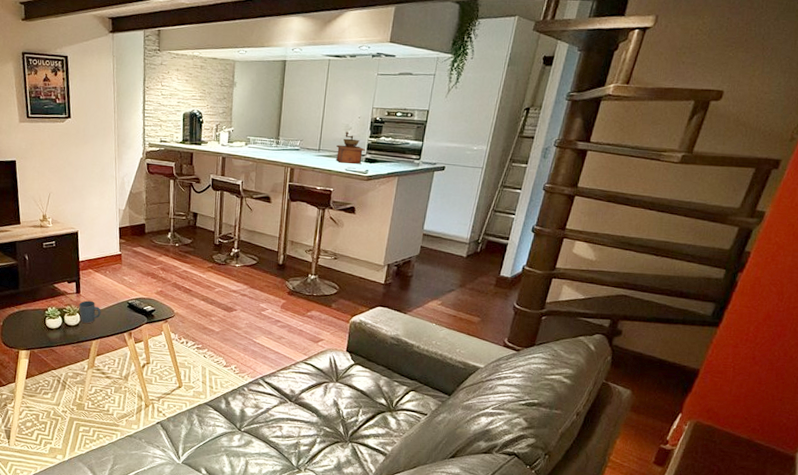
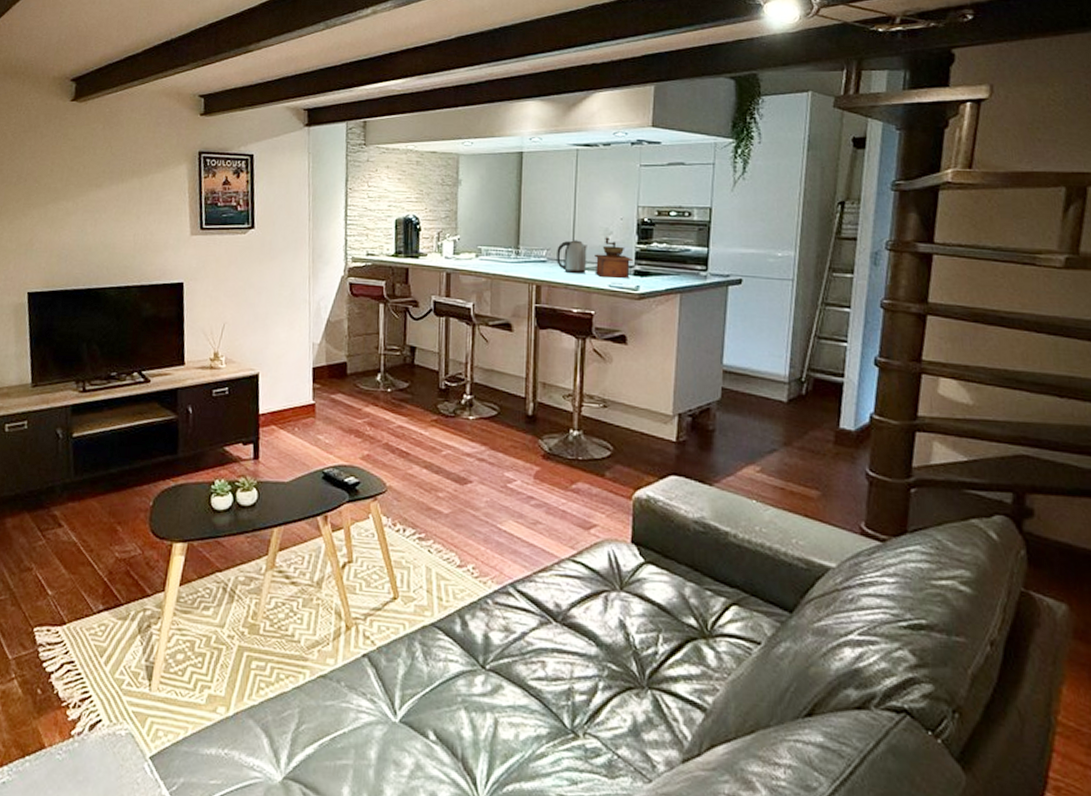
mug: present [79,300,101,324] -> none [256,469,287,504]
kettle: none [307,133,332,160] -> present [557,240,587,273]

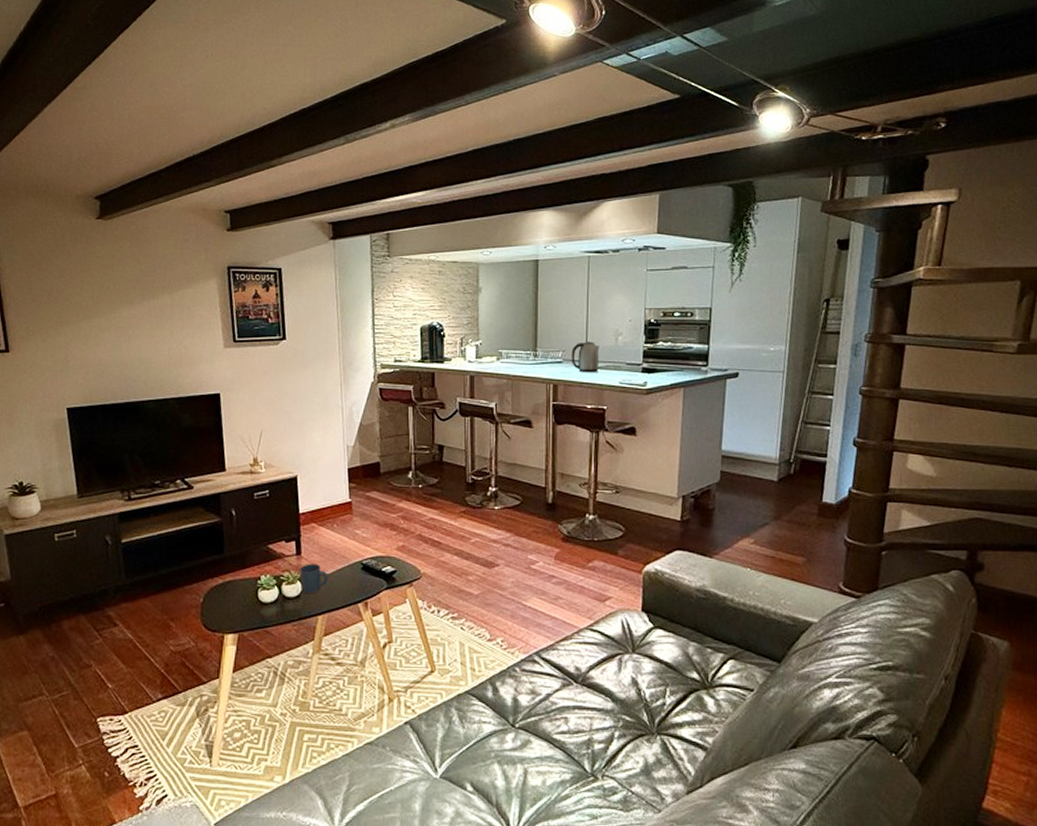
mug: none [256,469,287,504] -> present [300,564,328,594]
coffee grinder: present [595,237,633,278] -> none [606,338,641,375]

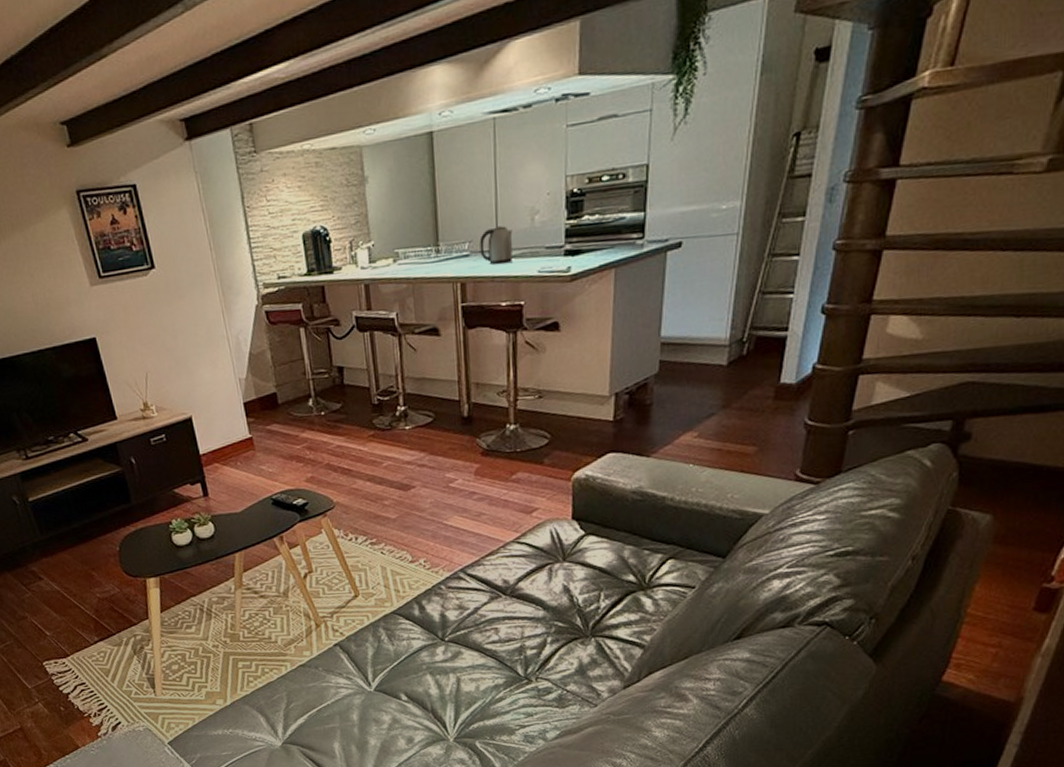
mug: present [300,564,328,594] -> none [210,503,240,534]

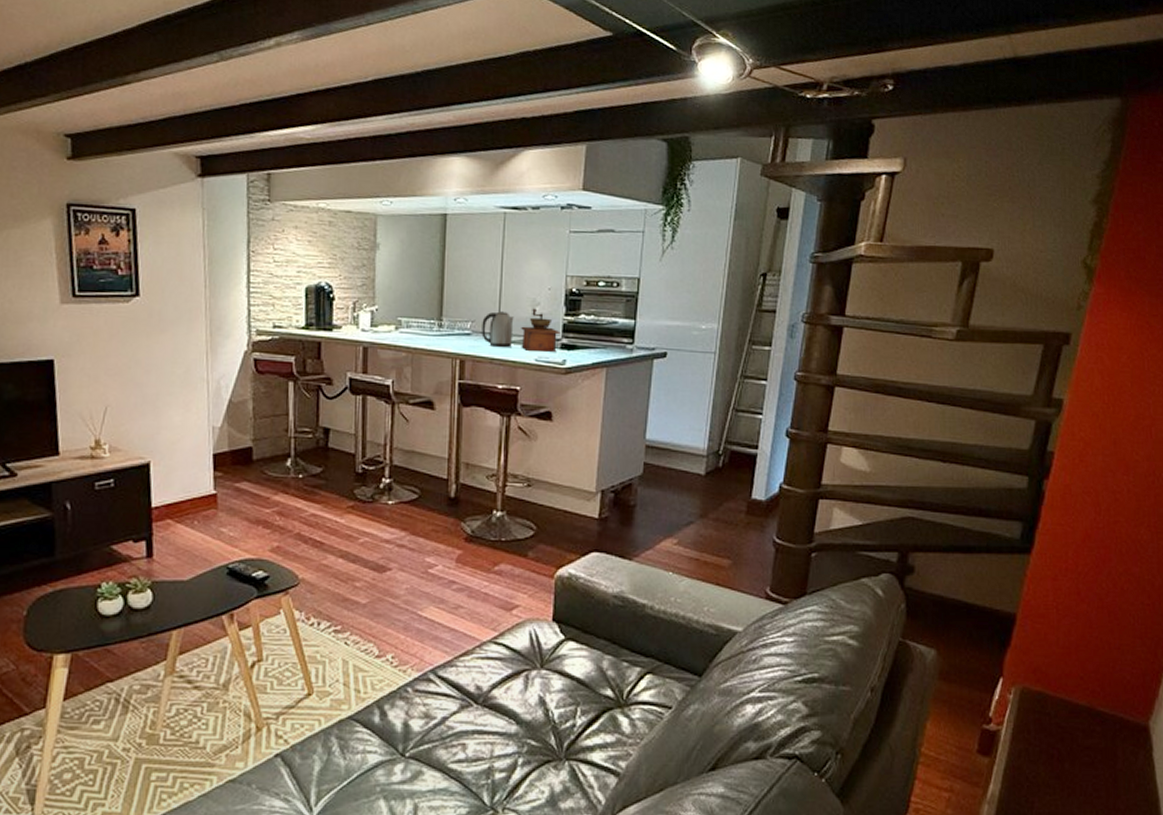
coffee grinder: none [521,217,563,263] -> present [521,308,560,352]

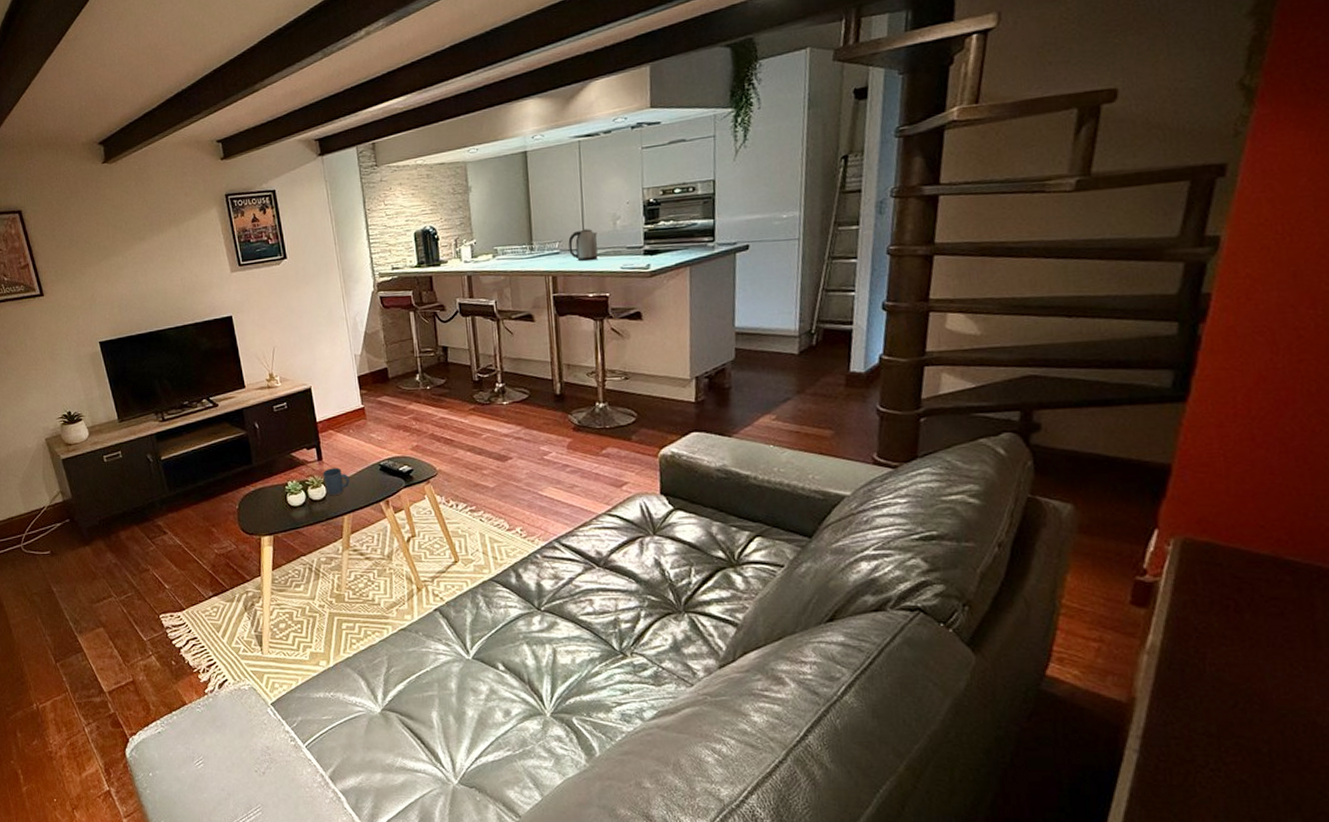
mug: none [151,568,186,605] -> present [323,468,350,496]
coffee grinder: present [521,308,560,352] -> none [605,222,642,261]

